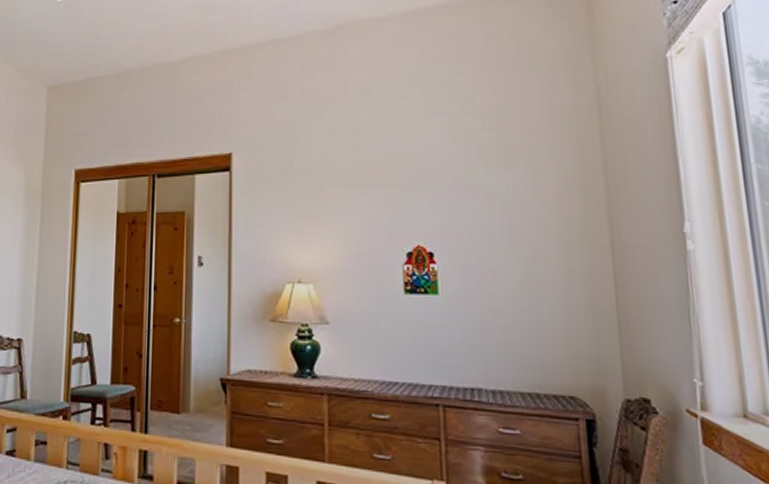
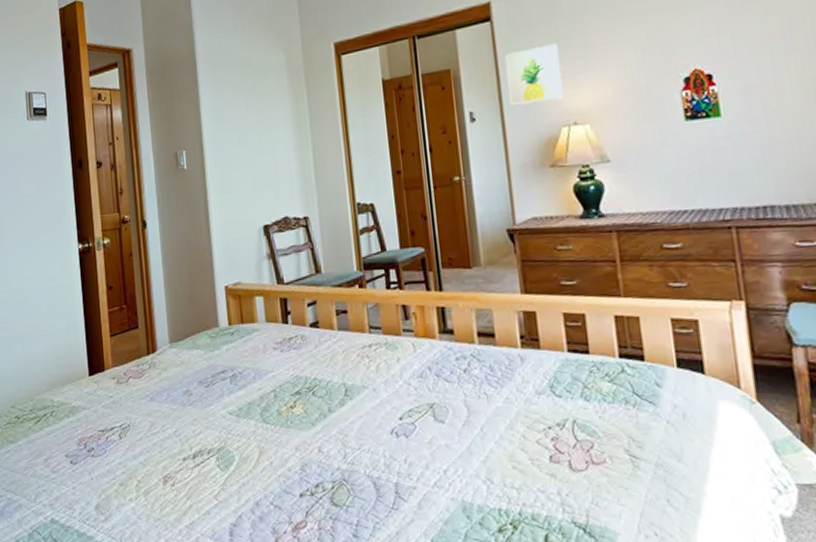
wall art: none [238,201,291,256] -> present [504,43,564,106]

